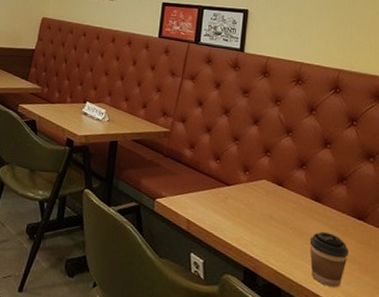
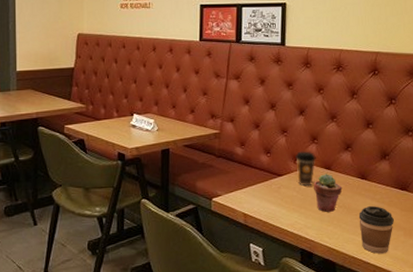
coffee cup: none [246,162,268,201] -> present [295,151,316,187]
potted succulent: none [263,190,294,232] -> present [314,174,343,212]

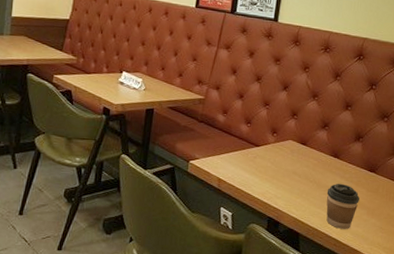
coffee cup: present [295,151,316,187] -> none [273,125,294,159]
potted succulent: present [314,174,343,212] -> none [288,149,315,185]

